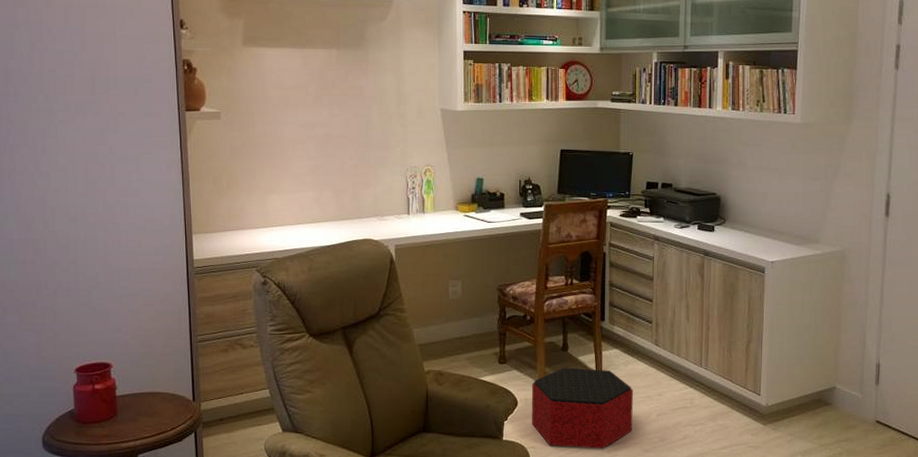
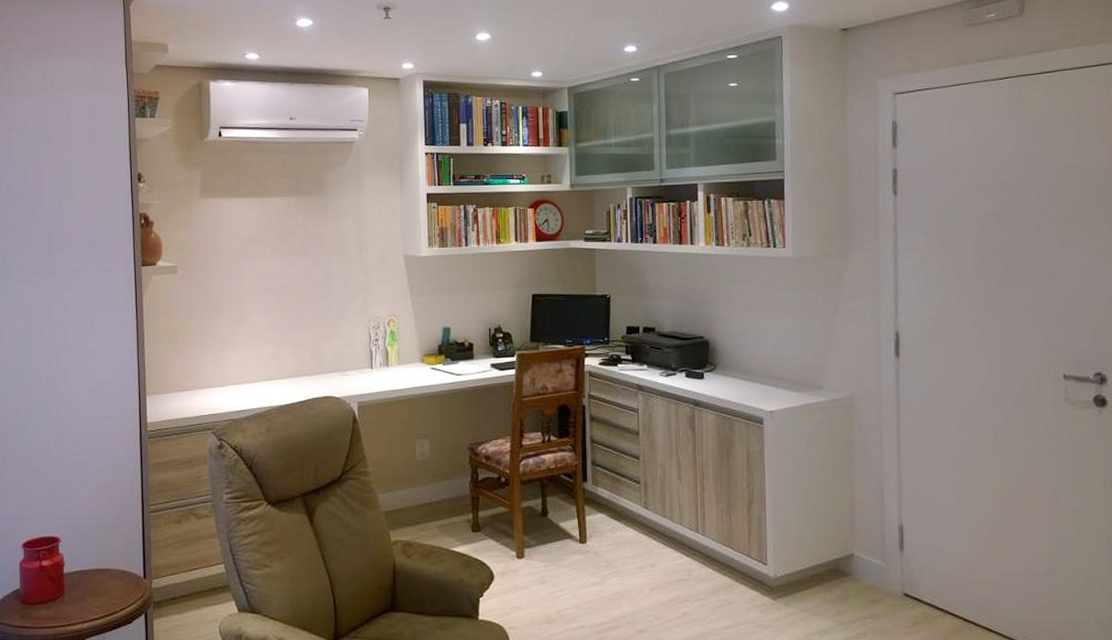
ottoman: present [531,368,633,450] -> none [508,535,624,630]

